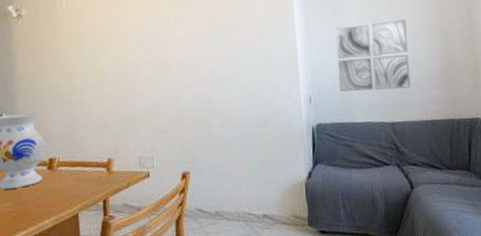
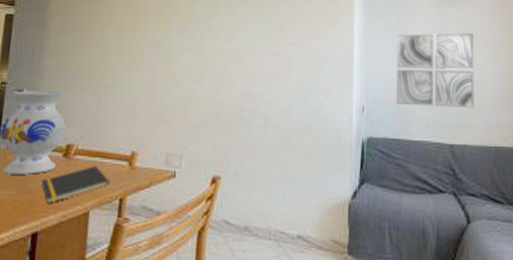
notepad: none [31,173,92,210] -> present [41,165,110,203]

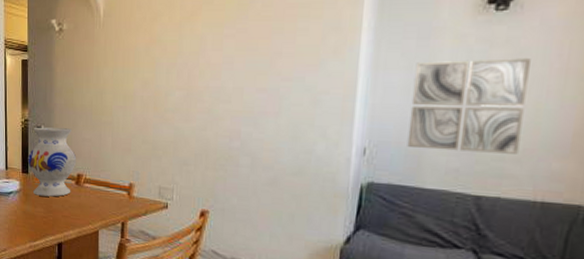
notepad: present [41,165,110,203] -> none [61,193,113,221]

